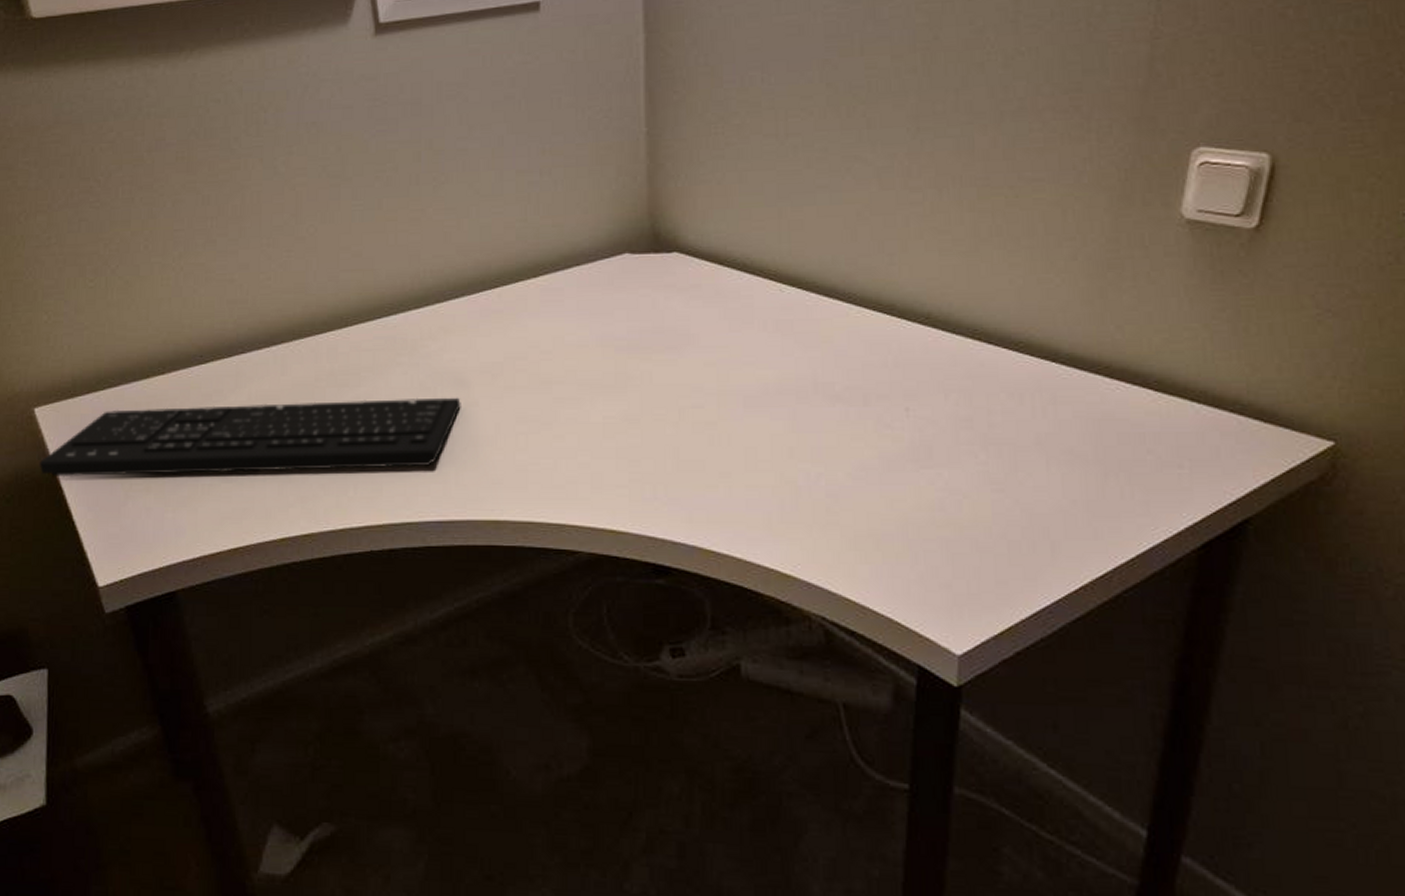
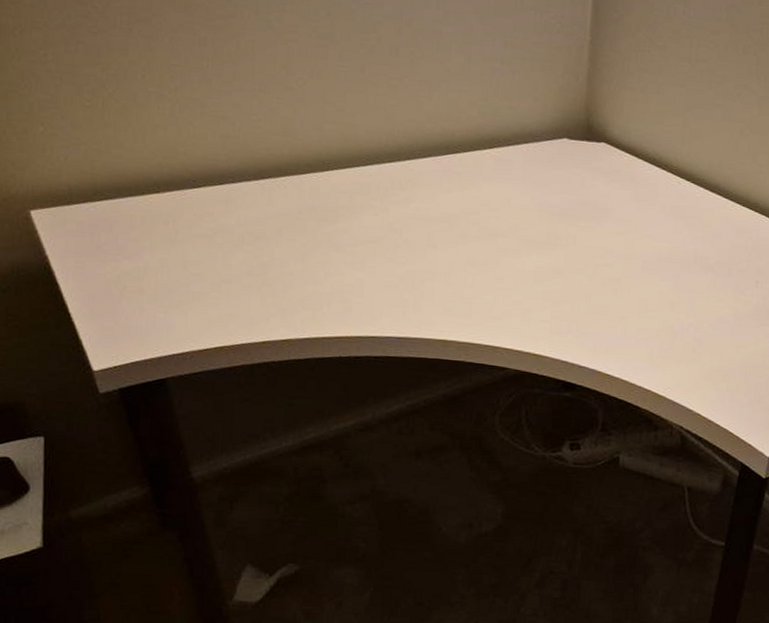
keyboard: present [40,397,461,477] -> none [36,219,422,294]

